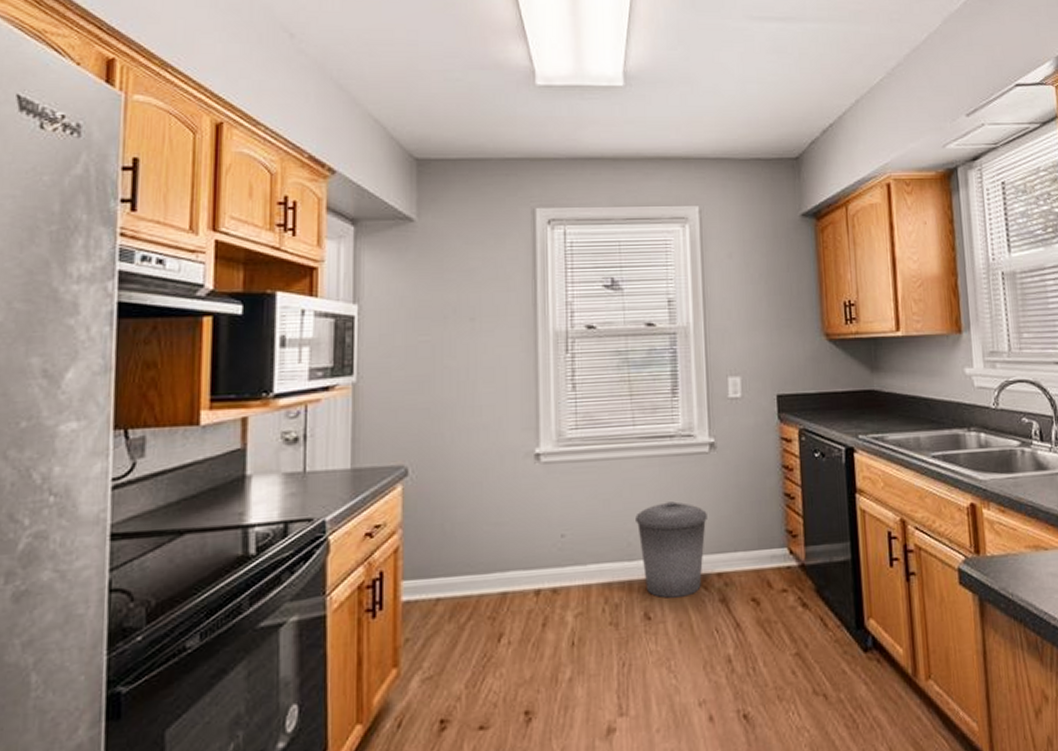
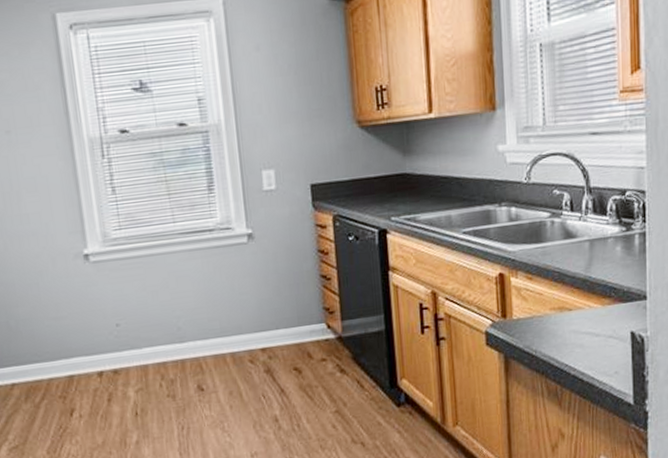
trash can: present [636,501,707,598] -> none [183,289,249,372]

